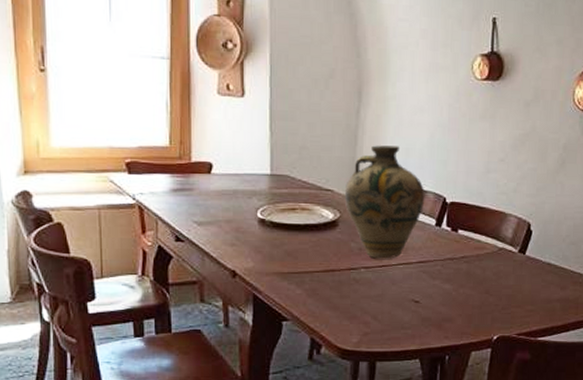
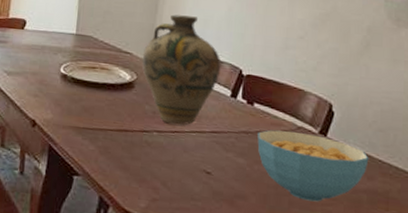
cereal bowl: none [462,253,562,315] -> present [257,130,369,202]

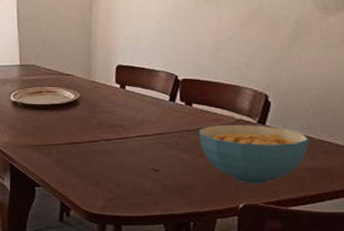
jug: present [142,14,221,125] -> none [83,34,157,132]

